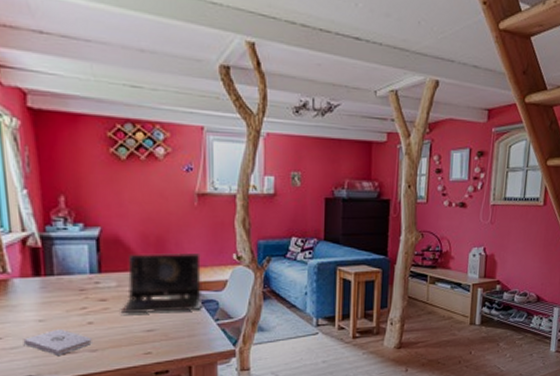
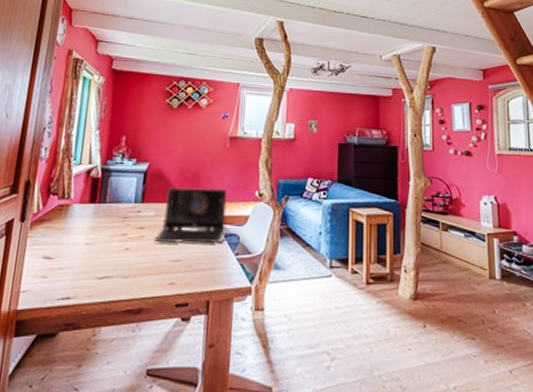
notepad: present [23,328,92,355] -> none [69,252,126,279]

